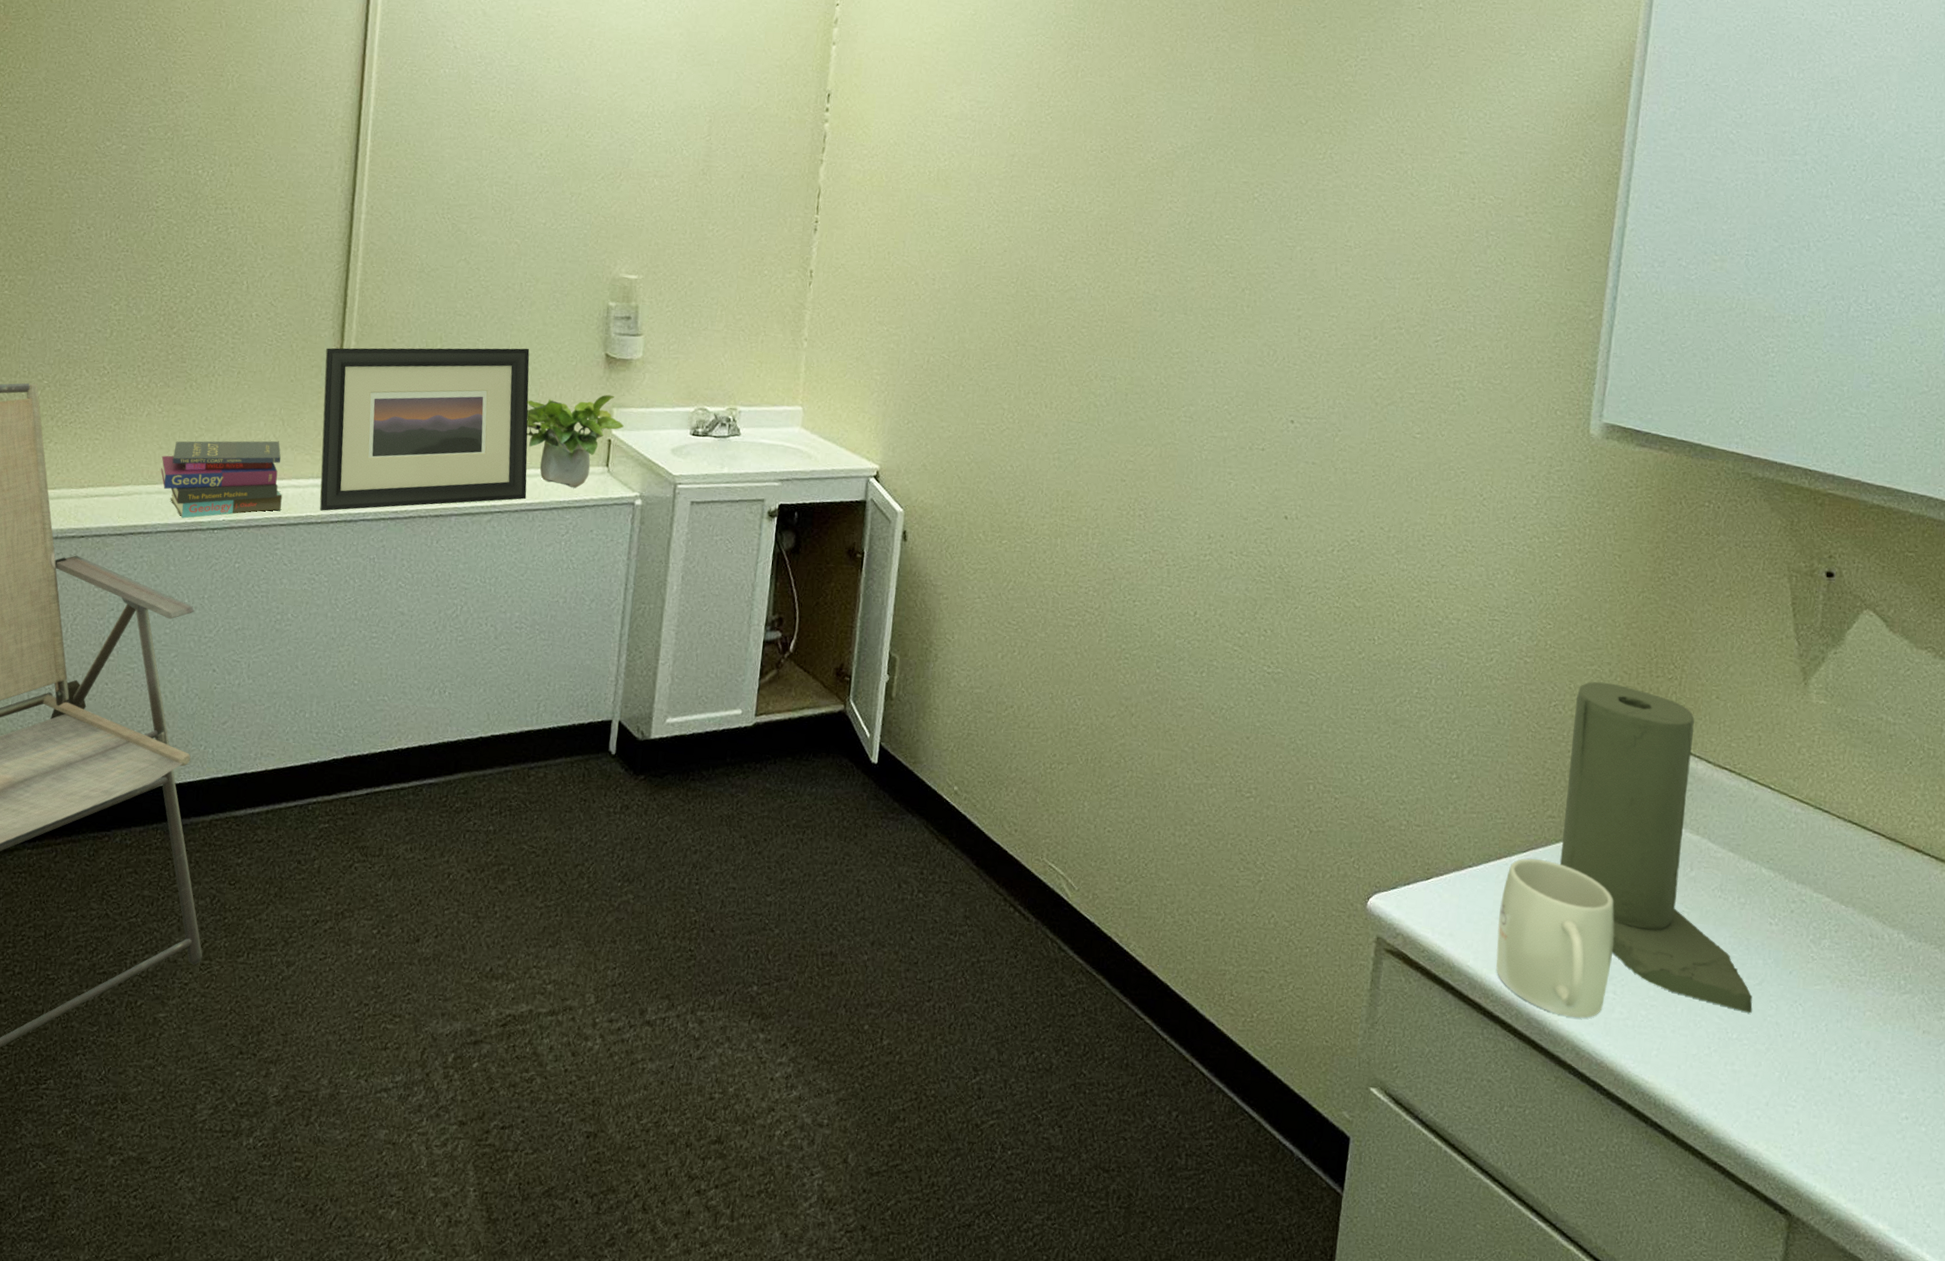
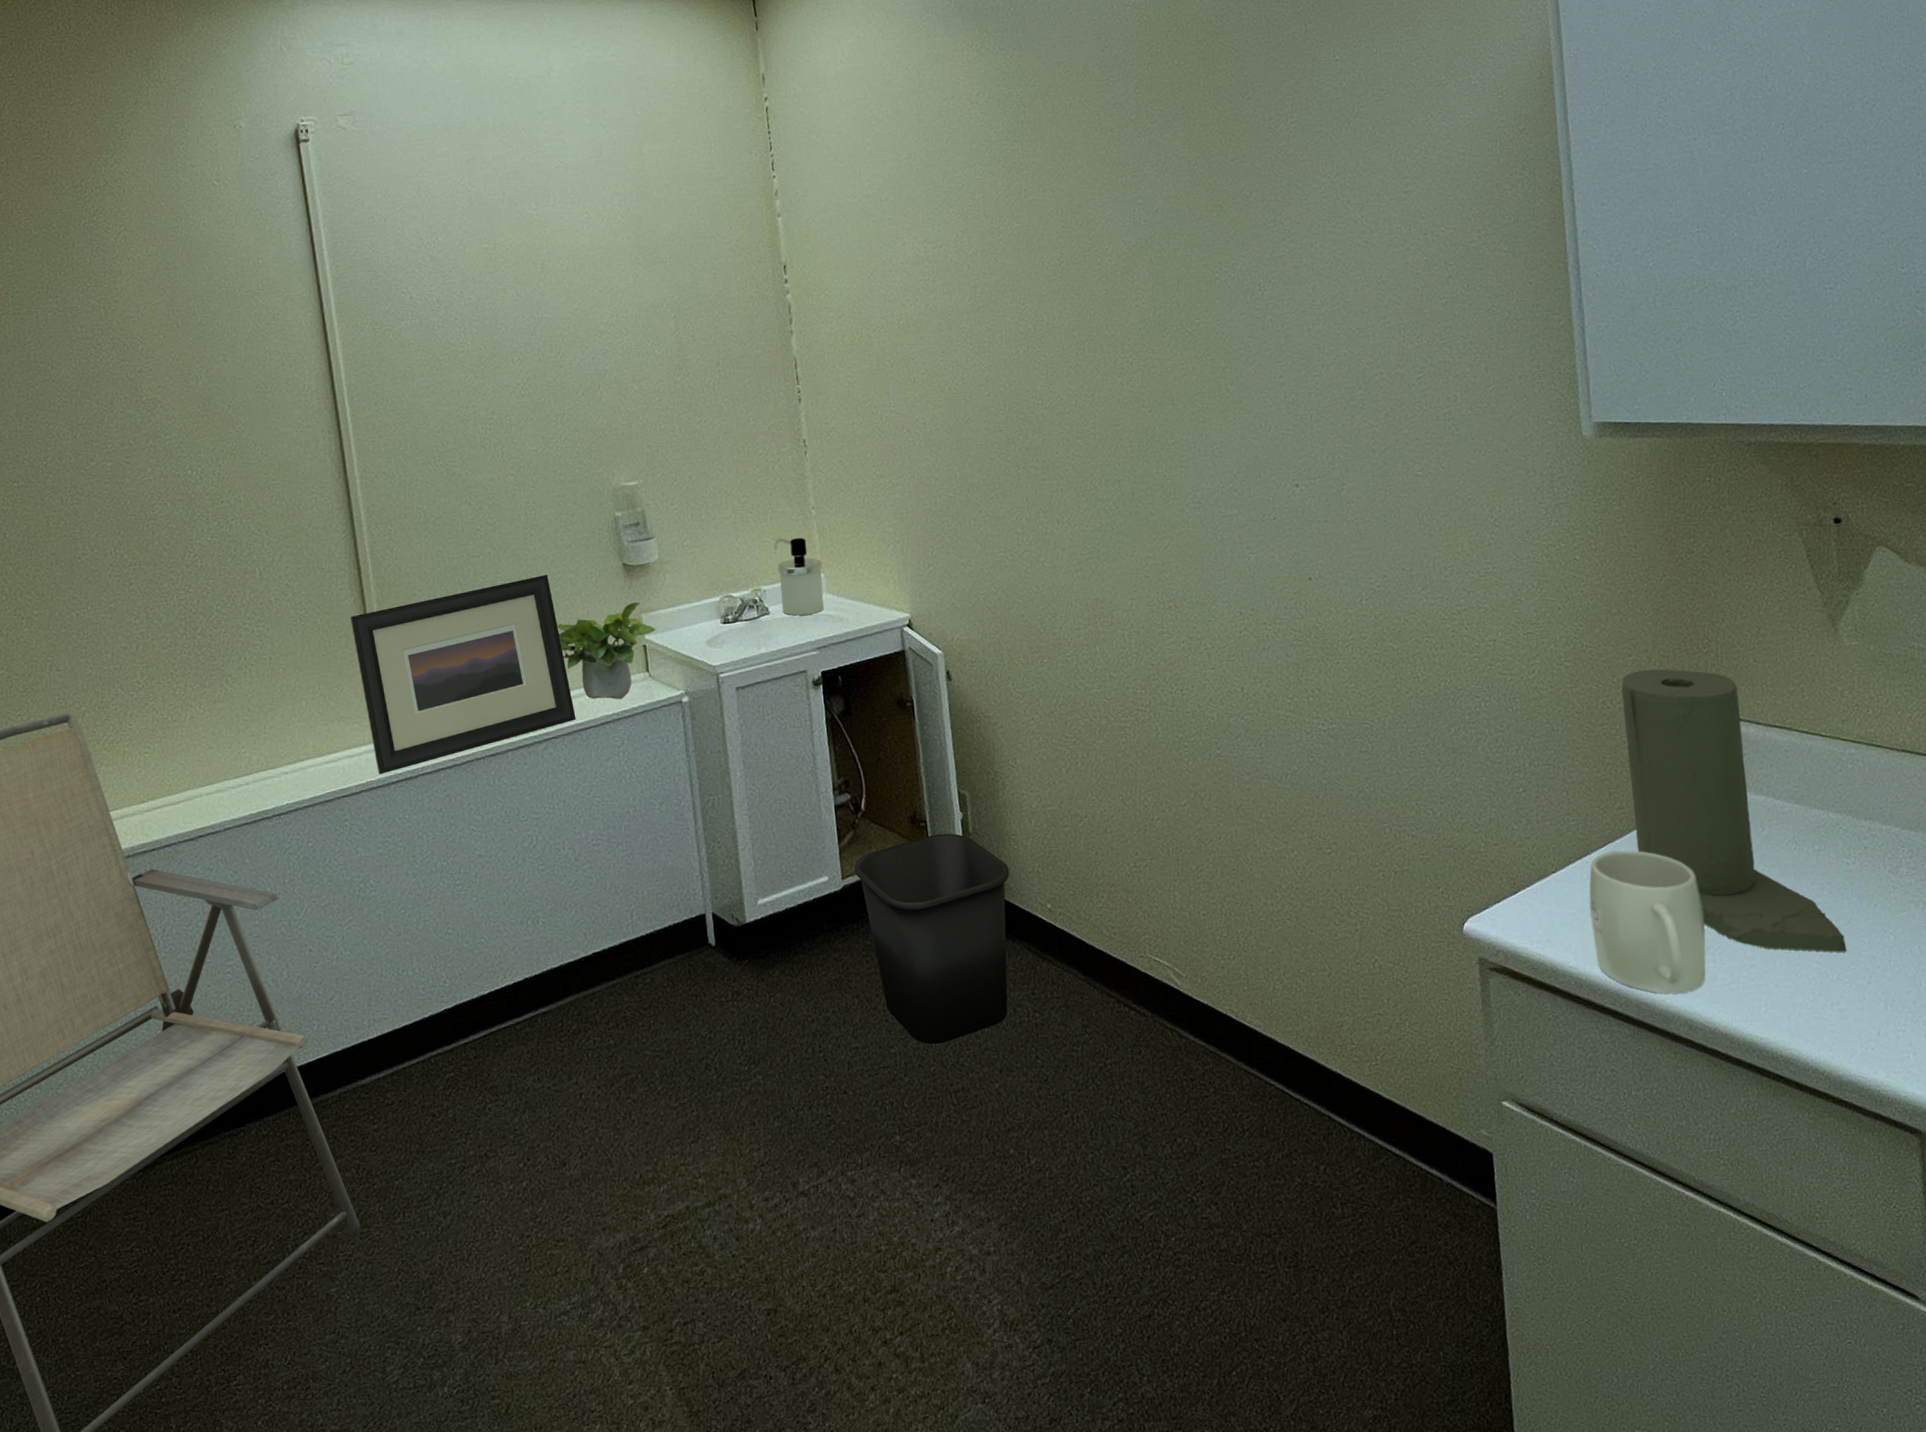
books: present [160,440,282,519] -> none [213,716,341,811]
soap dispenser: none [753,362,803,445] -> present [773,538,824,616]
waste bin: none [769,691,924,903] -> present [854,833,1010,1044]

